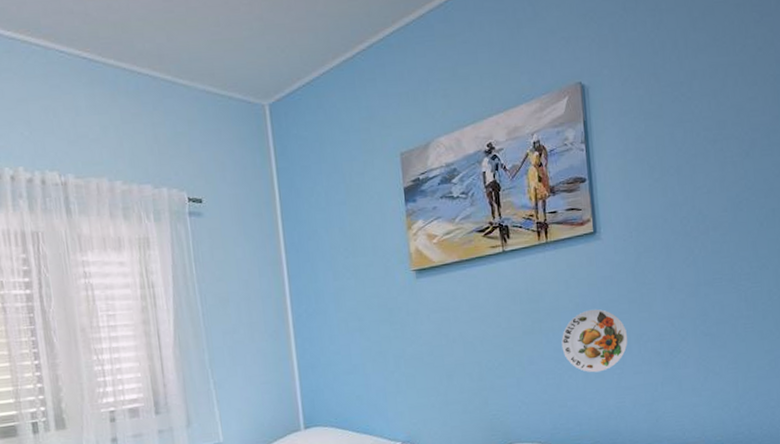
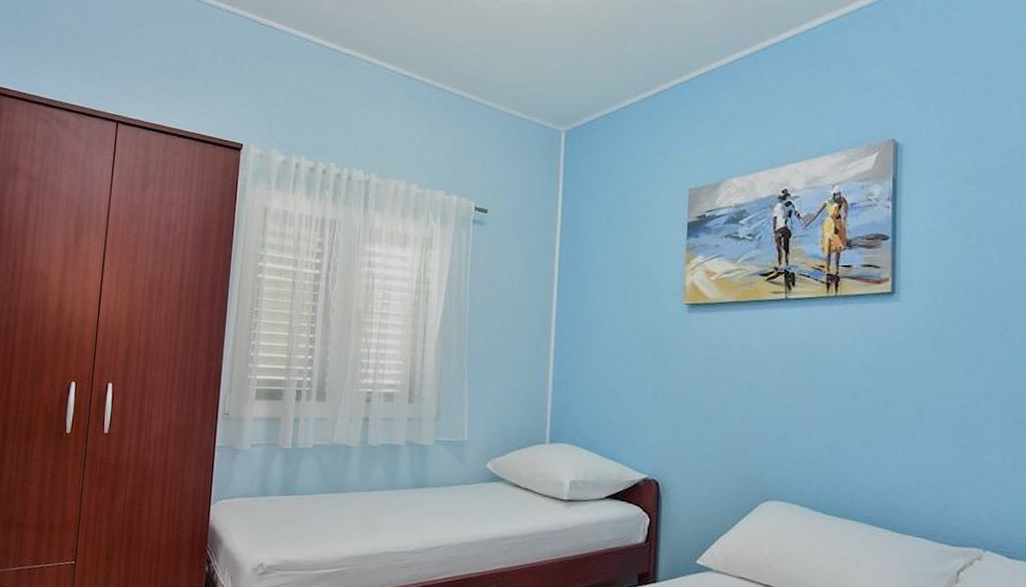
decorative plate: present [561,309,628,373] -> none [840,372,920,442]

